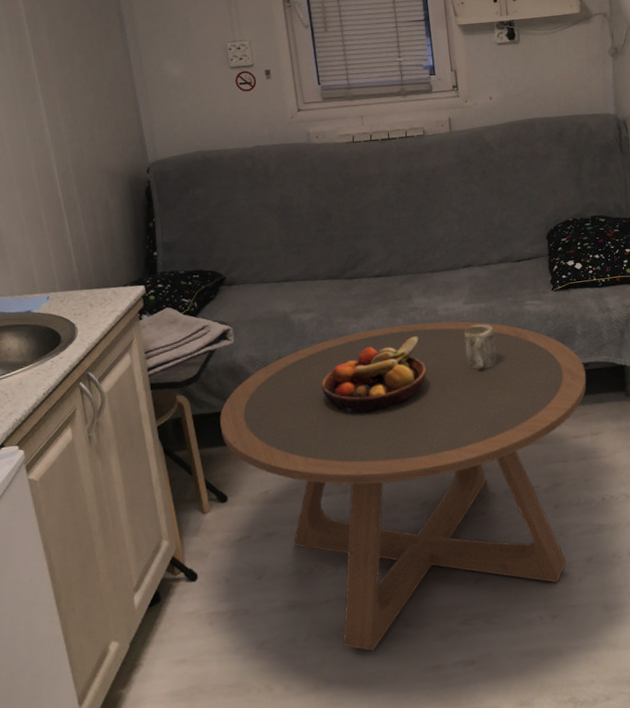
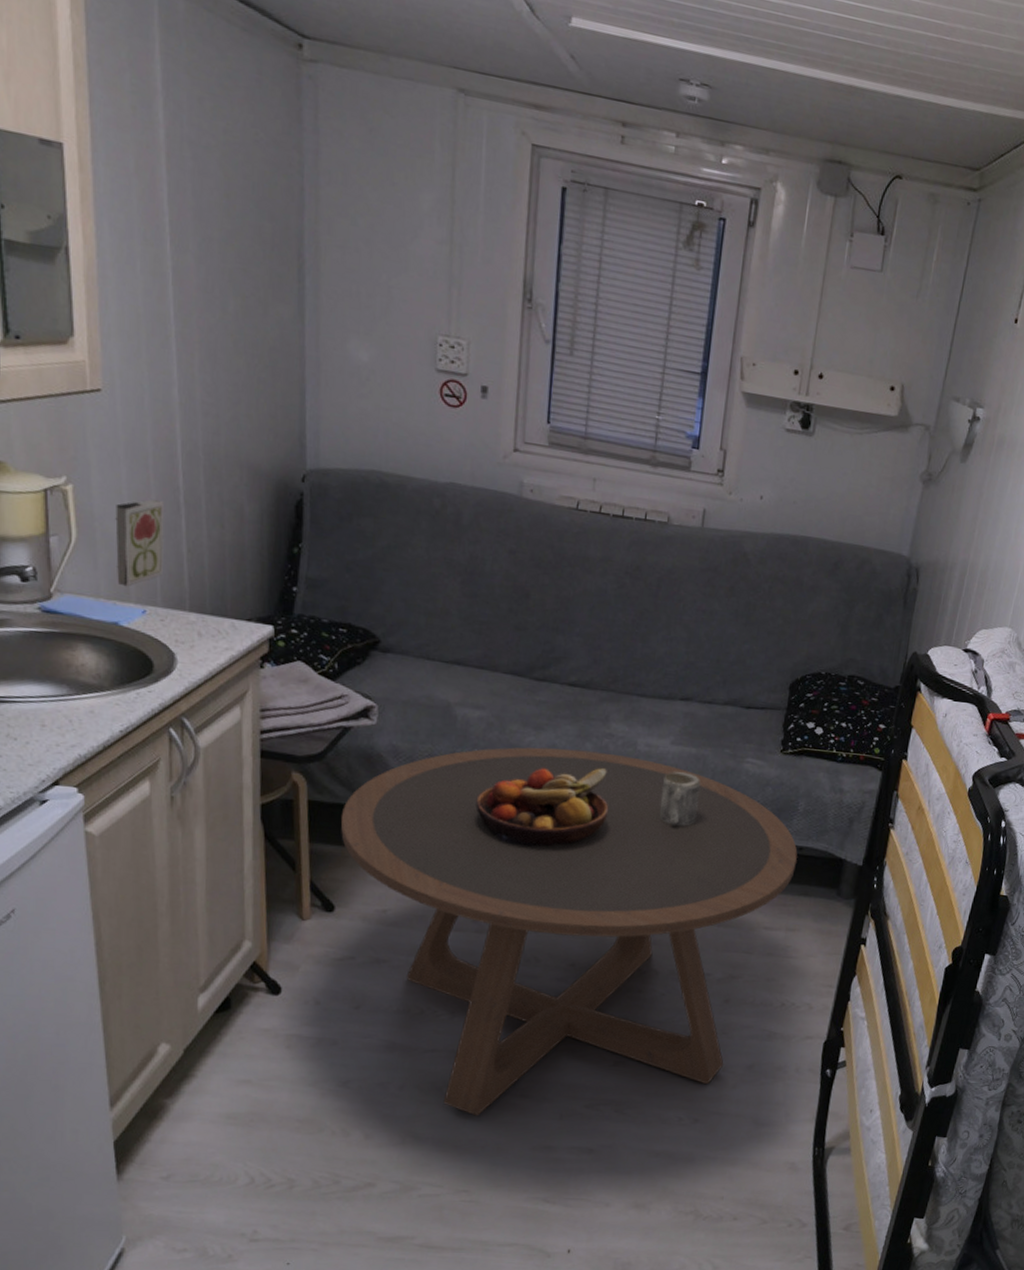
decorative tile: none [16,212,57,283] -> present [115,499,165,587]

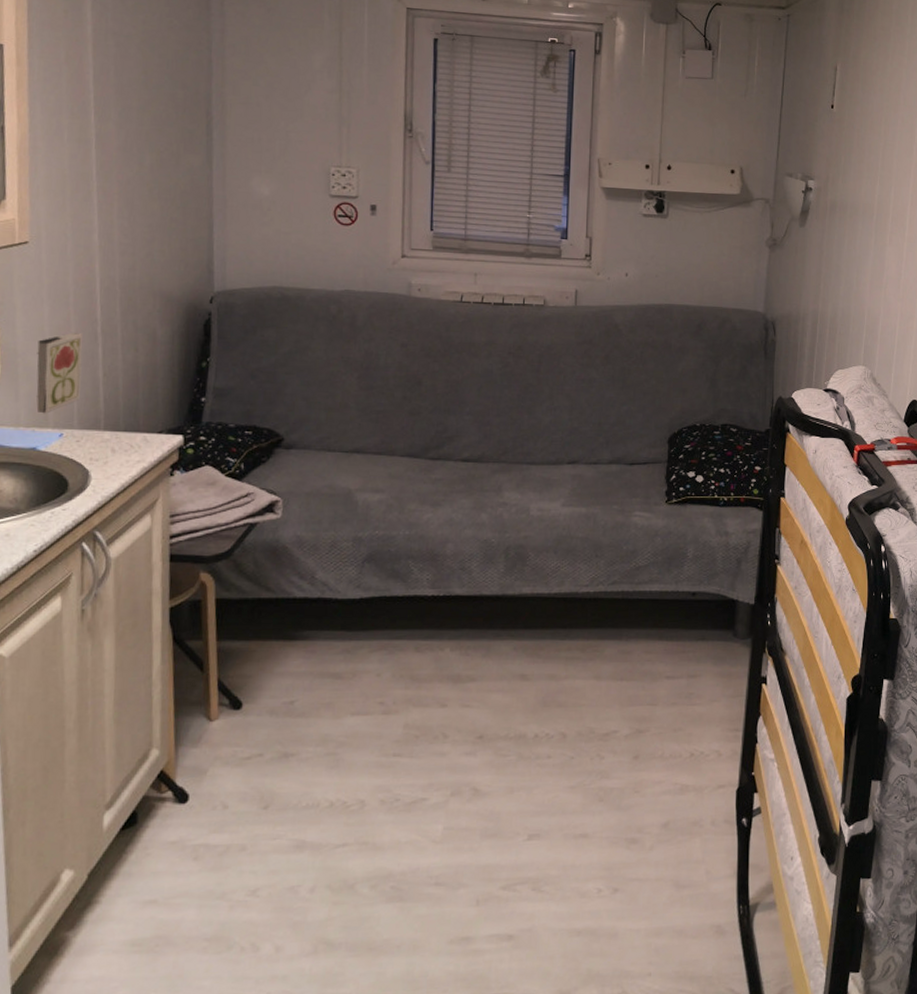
coffee table: present [341,747,798,1116] -> none [248,521,691,913]
fruit bowl: present [476,768,609,847] -> none [378,537,507,621]
mug: present [659,772,701,827] -> none [555,532,593,585]

